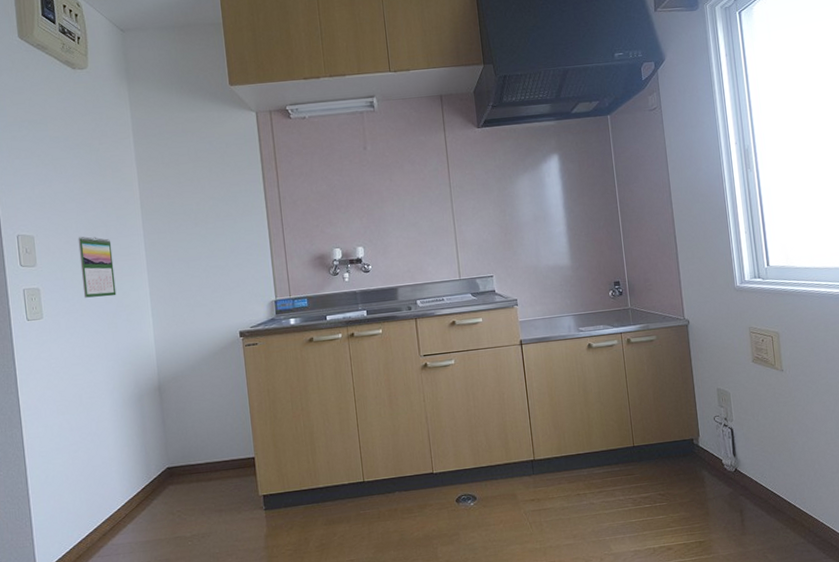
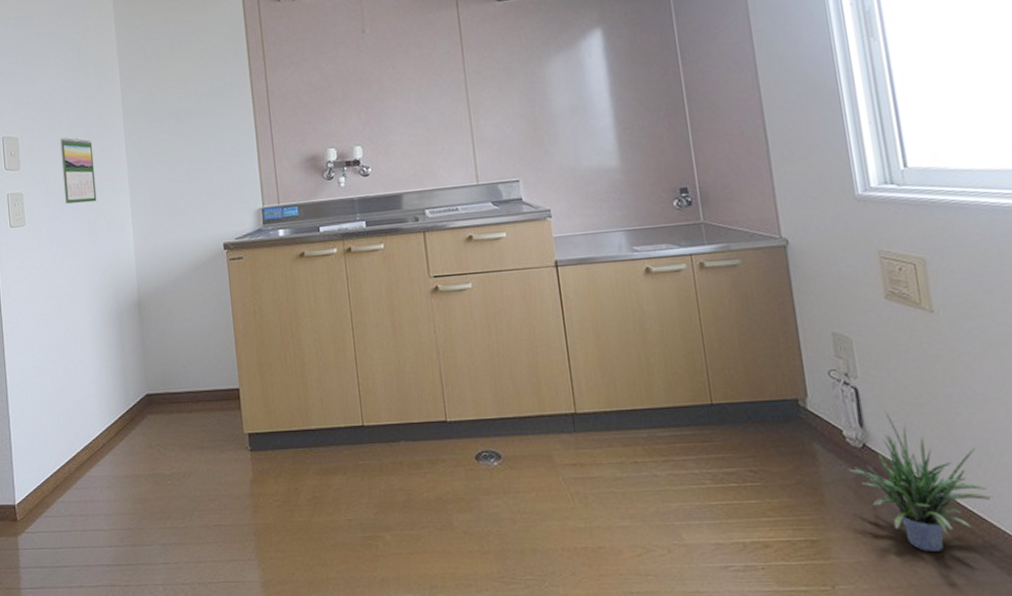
potted plant: none [725,441,816,542] -> present [848,407,993,551]

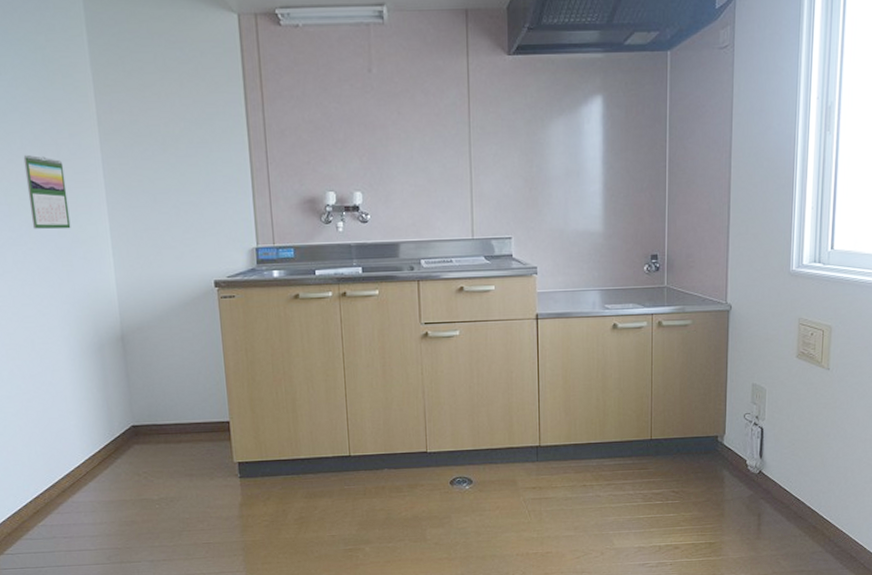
potted plant: present [848,407,993,551] -> none [745,443,842,549]

